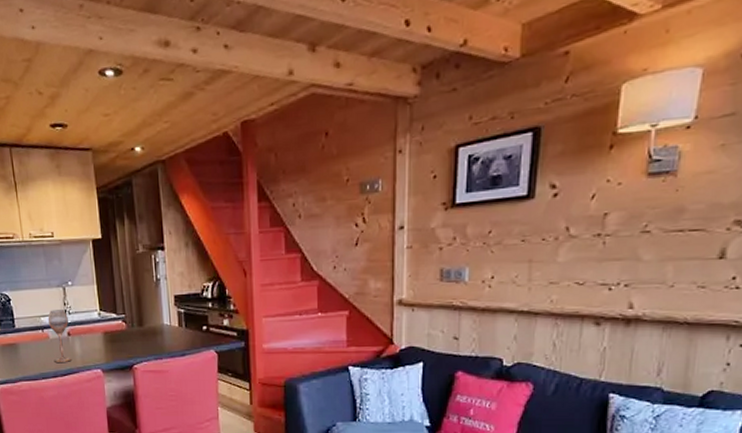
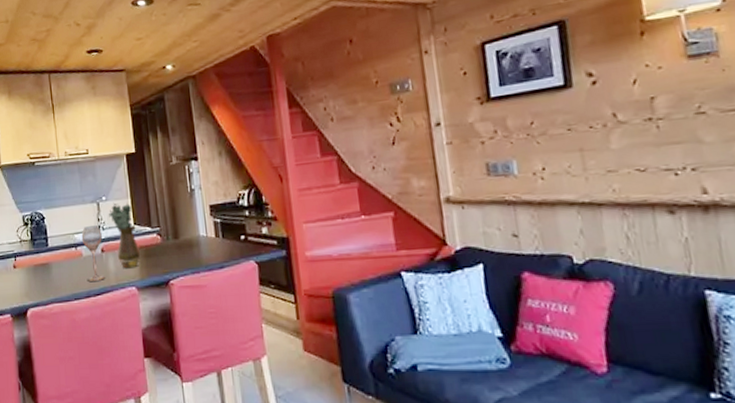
vase: none [75,288,106,352] -> present [109,202,141,269]

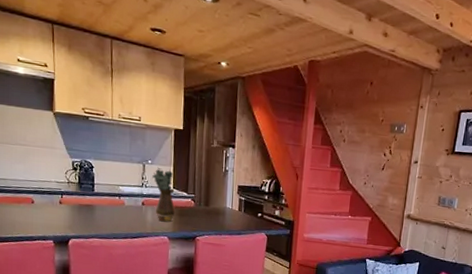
wineglass: present [81,225,105,282] -> none [125,182,144,228]

